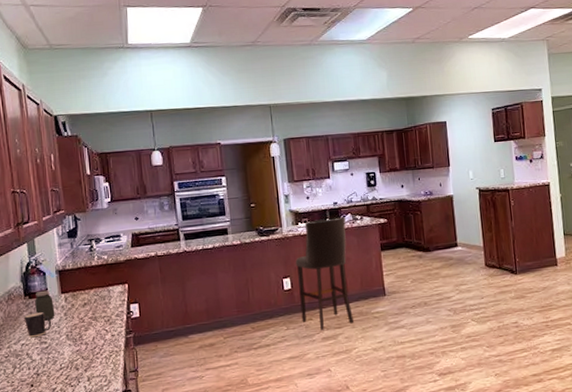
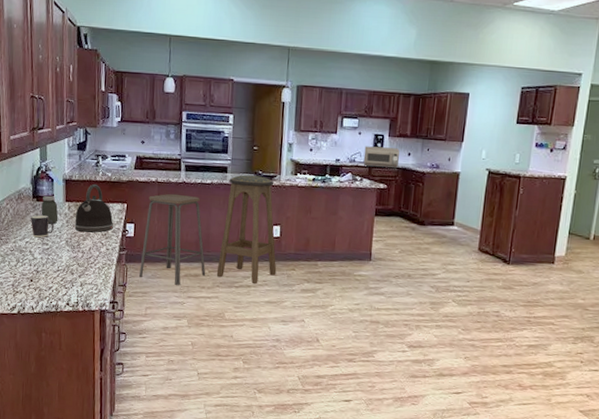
kettle: none [73,269,116,322] -> present [74,183,113,233]
bar stool: none [150,263,222,359] -> present [139,193,206,285]
stool: none [231,231,294,343] -> present [216,175,277,285]
bar stool: present [296,217,354,330] -> none [285,174,346,282]
microwave: none [359,182,394,206] -> present [363,146,400,169]

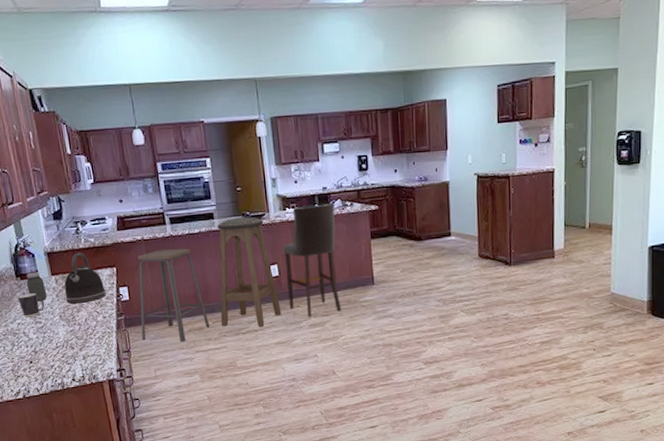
bar stool: none [285,174,346,282] -> present [283,203,341,317]
microwave: present [363,146,400,169] -> none [349,167,386,191]

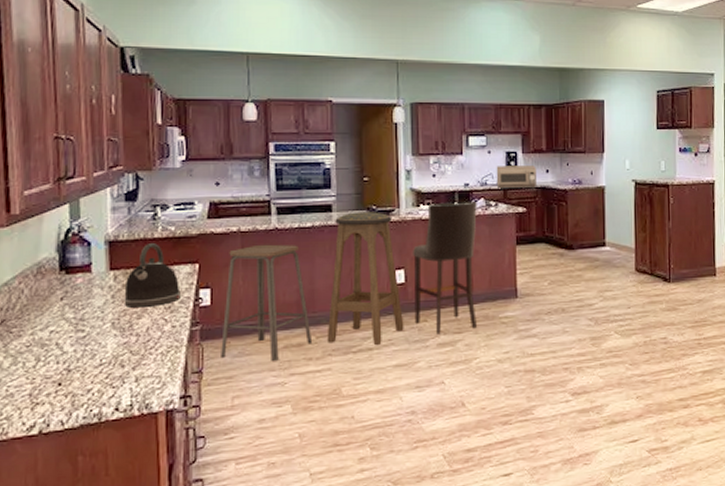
mug: present [17,293,44,318] -> none [56,292,92,324]
jar: present [26,271,47,301] -> none [73,264,99,303]
microwave: none [349,167,386,191] -> present [496,166,536,190]

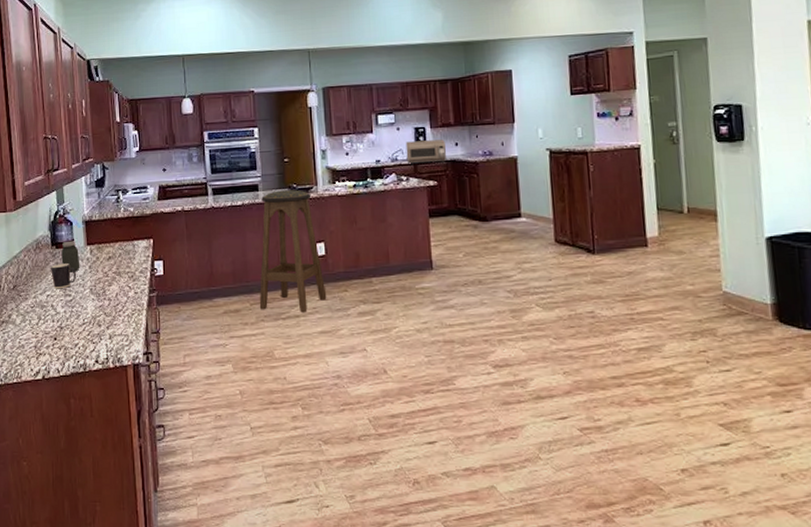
mug: none [56,292,92,324] -> present [50,263,76,289]
jar: none [73,264,99,303] -> present [61,241,80,272]
kettle: present [124,242,181,308] -> none [98,221,140,276]
bar stool: present [221,244,313,361] -> none [173,221,248,325]
bar stool: present [413,202,478,335] -> none [331,177,394,304]

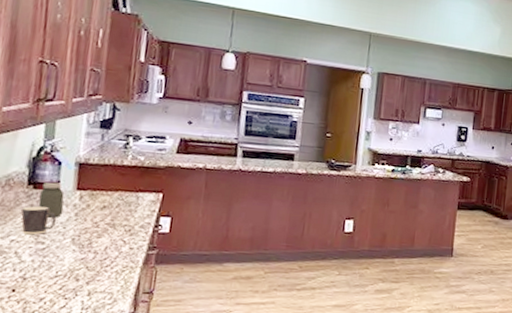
stool: present [259,190,327,313] -> none [274,163,349,286]
microwave: present [405,139,446,165] -> none [446,137,483,162]

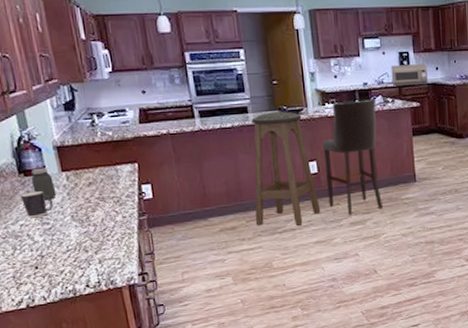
stool: none [274,163,349,286] -> present [251,111,321,227]
bar stool: none [357,164,428,282] -> present [322,99,383,215]
microwave: none [446,137,483,162] -> present [391,64,428,88]

